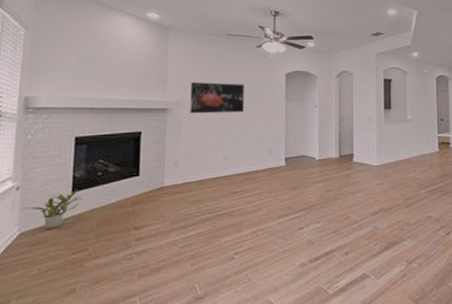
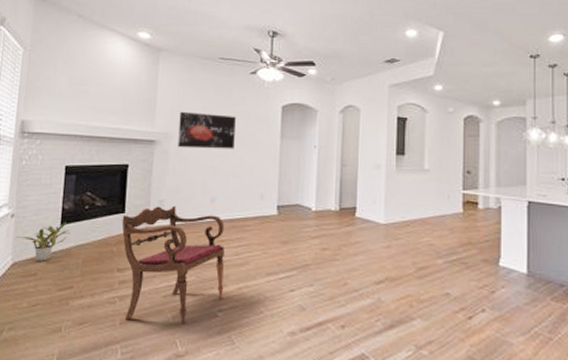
armchair: none [136,165,239,273] -> present [122,205,225,325]

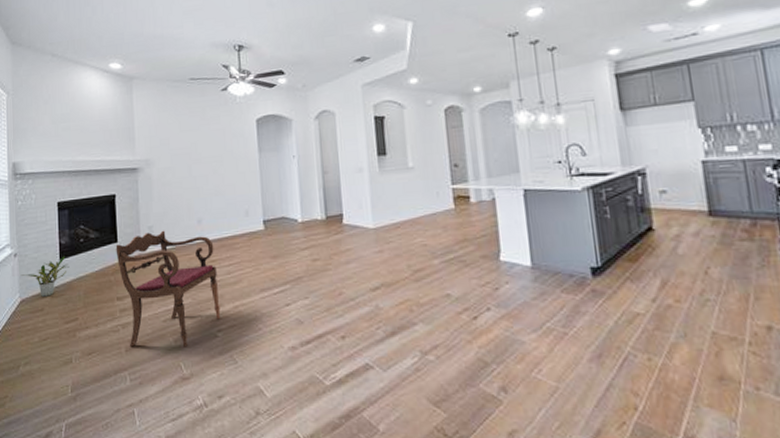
wall art: present [178,111,236,149] -> none [158,135,214,173]

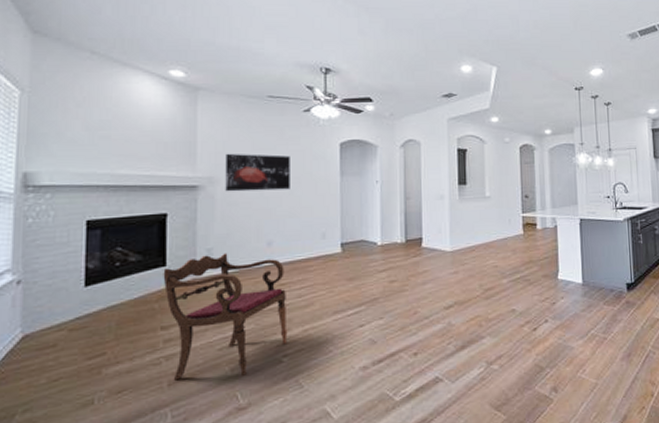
potted plant: present [20,256,70,297] -> none [25,282,99,330]
wall art: none [158,135,214,173] -> present [225,153,290,192]

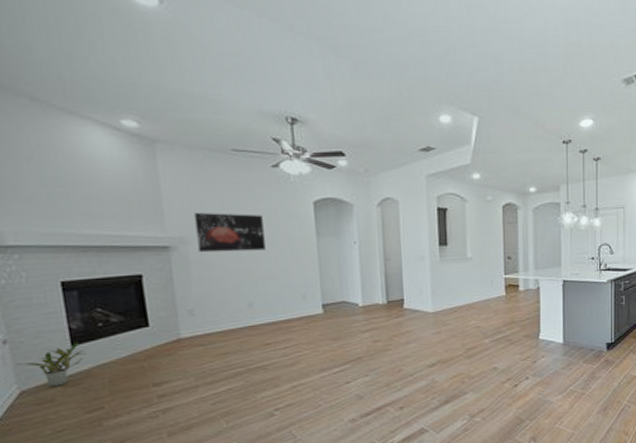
potted plant: none [25,282,99,330] -> present [15,342,87,387]
armchair: present [163,253,288,381] -> none [147,314,278,432]

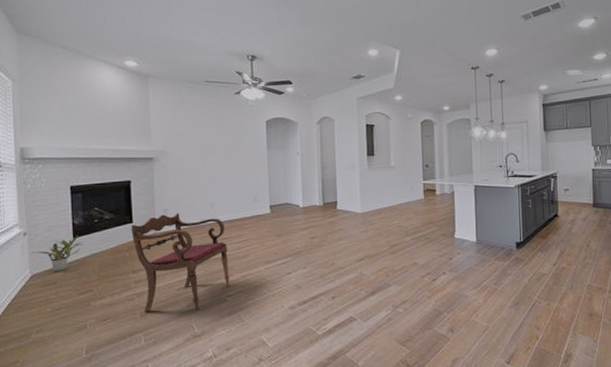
armchair: none [147,314,278,432] -> present [131,213,230,313]
wall art: present [194,212,266,253] -> none [173,130,227,163]

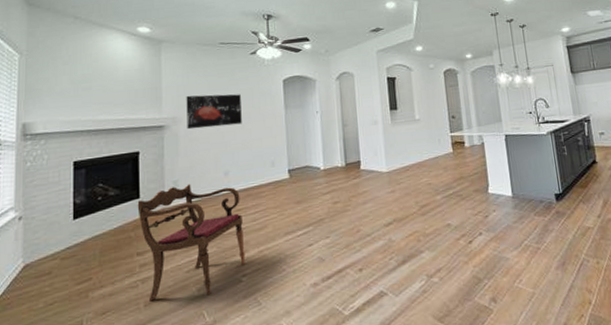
potted plant: present [31,235,84,272] -> none [25,215,85,260]
wall art: none [173,130,227,163] -> present [186,94,242,130]

